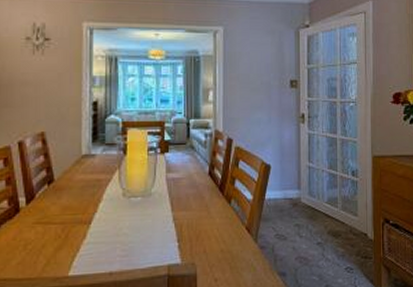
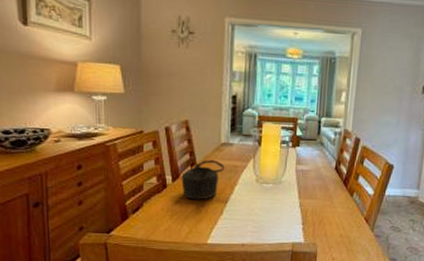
teapot: none [37,175,87,224] -> present [181,160,225,200]

